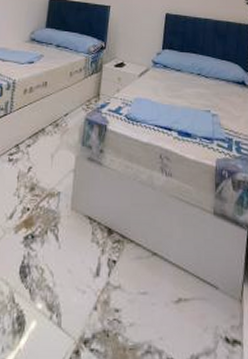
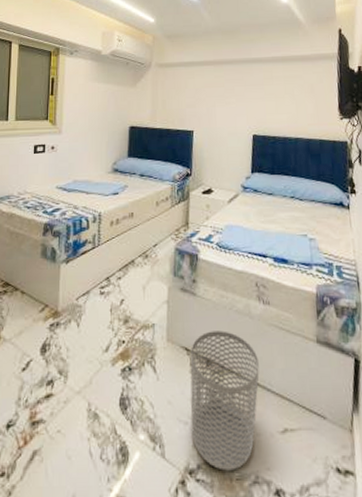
waste bin: none [88,201,158,340] -> present [190,331,259,471]

